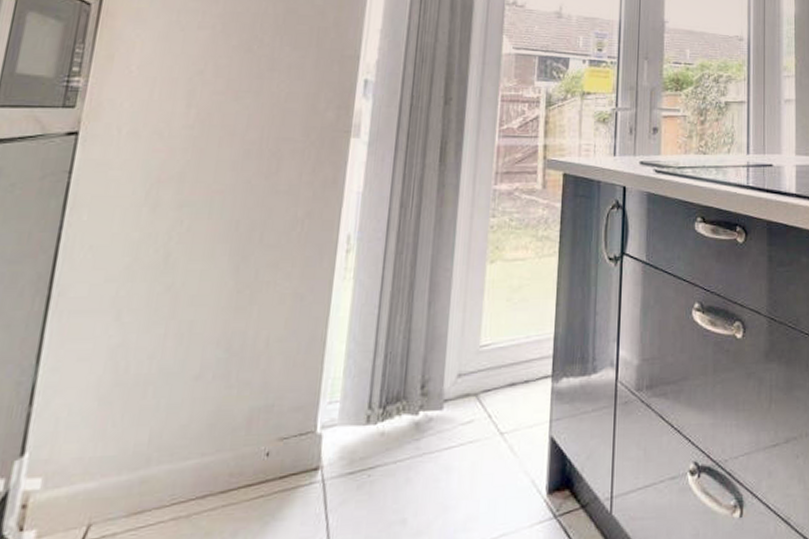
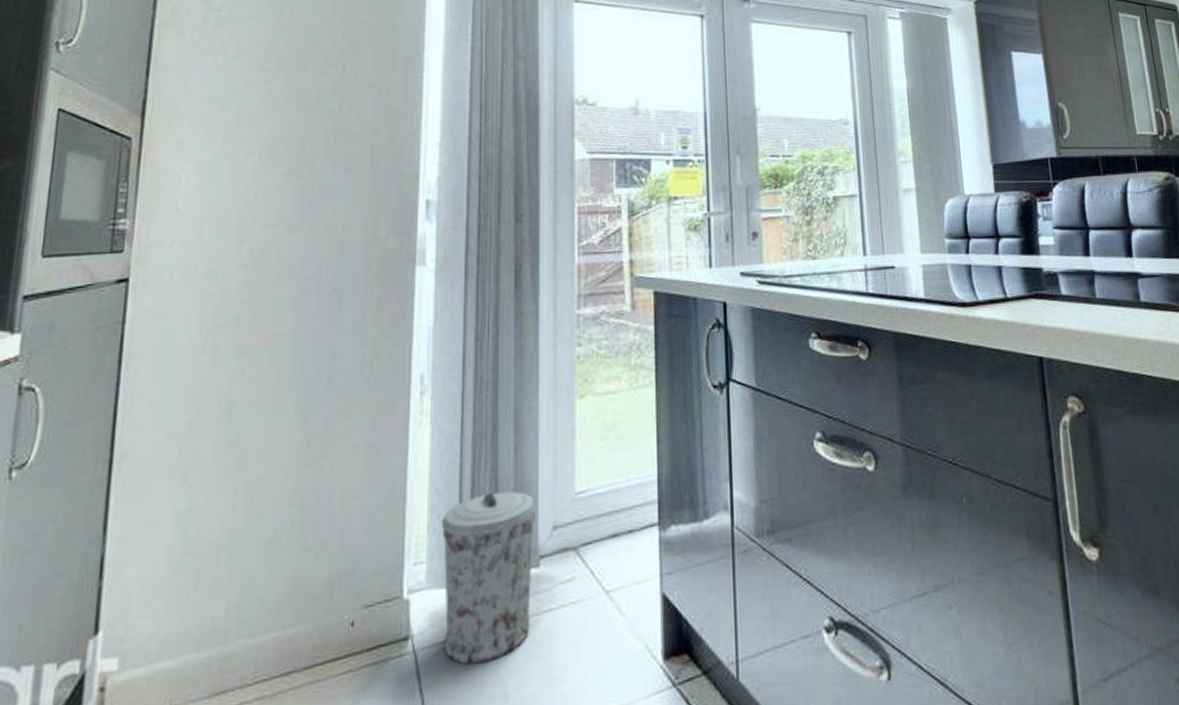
trash can: none [351,341,445,494] -> present [442,491,537,665]

